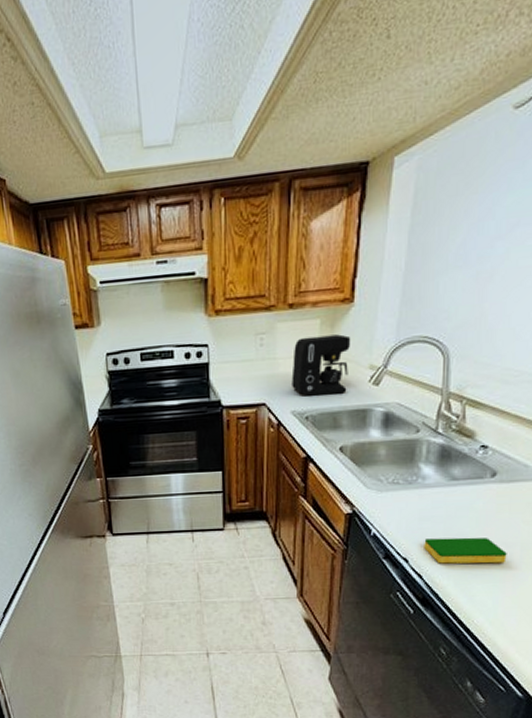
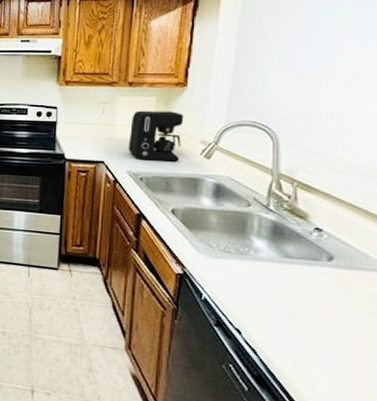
dish sponge: present [424,537,507,564] -> none [258,313,351,354]

